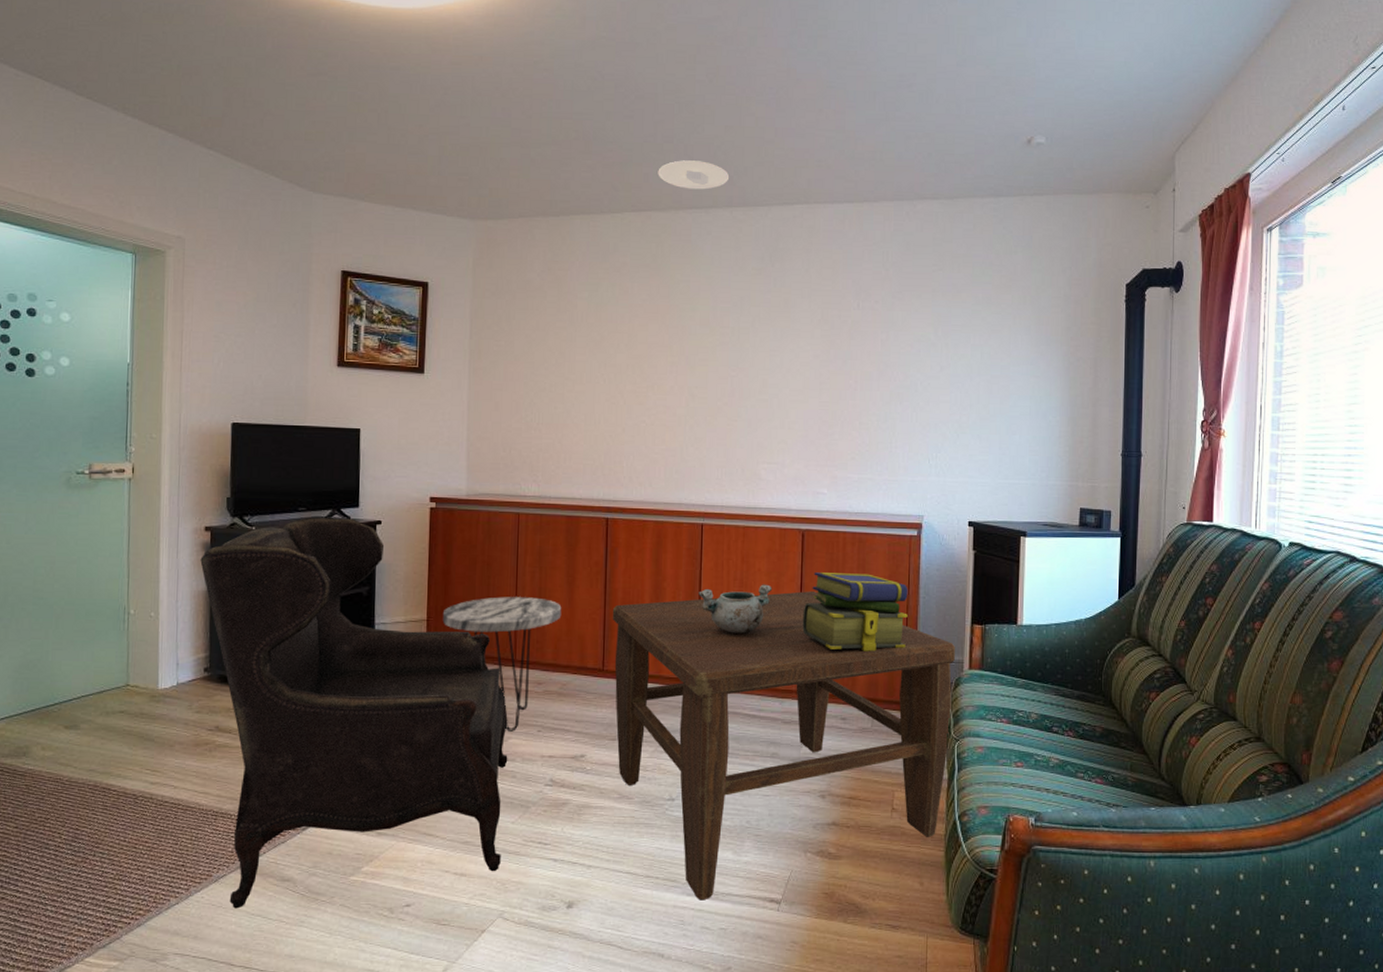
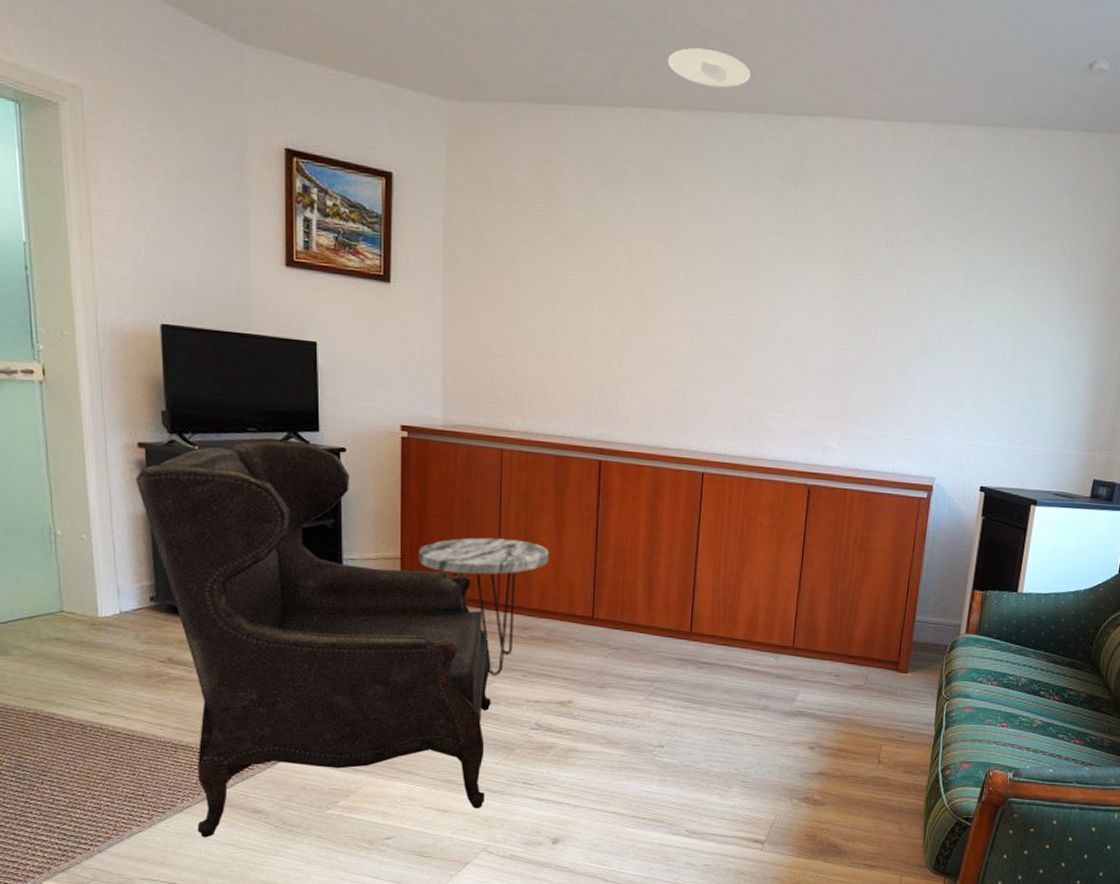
coffee table: present [612,591,956,901] -> none [603,548,955,840]
decorative bowl: present [698,584,773,634] -> none [696,539,774,588]
stack of books: present [802,572,908,652] -> none [802,530,913,612]

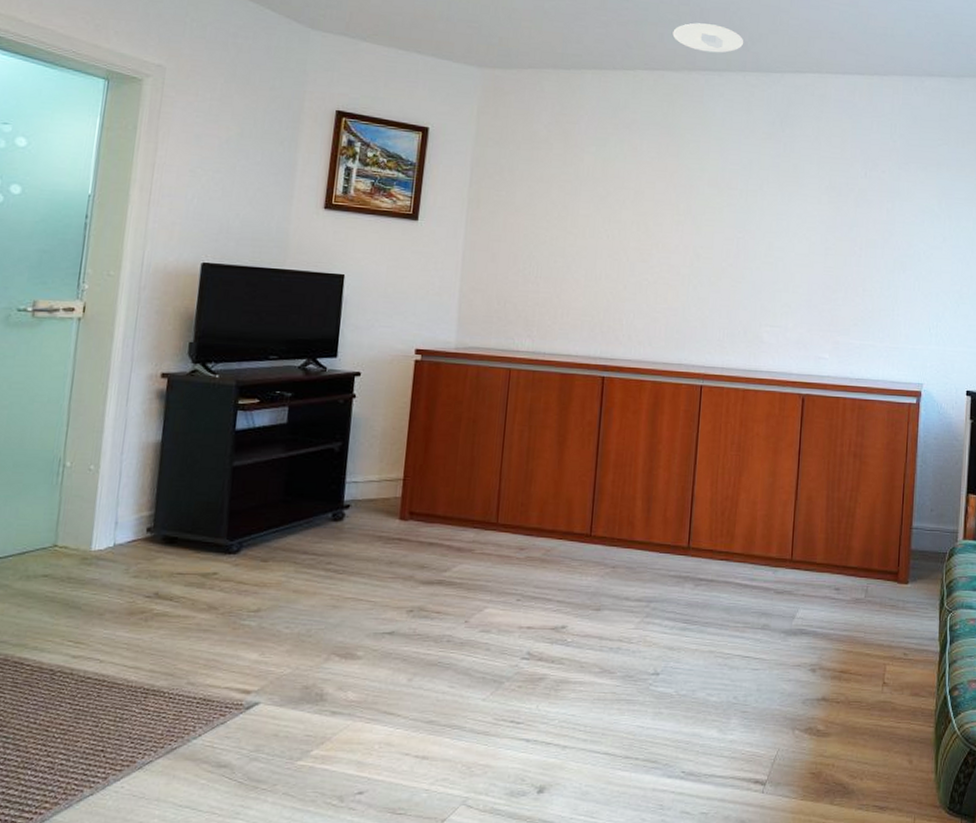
armchair: present [135,439,491,838] -> none [153,366,485,800]
side table: present [418,537,549,675] -> none [420,456,550,600]

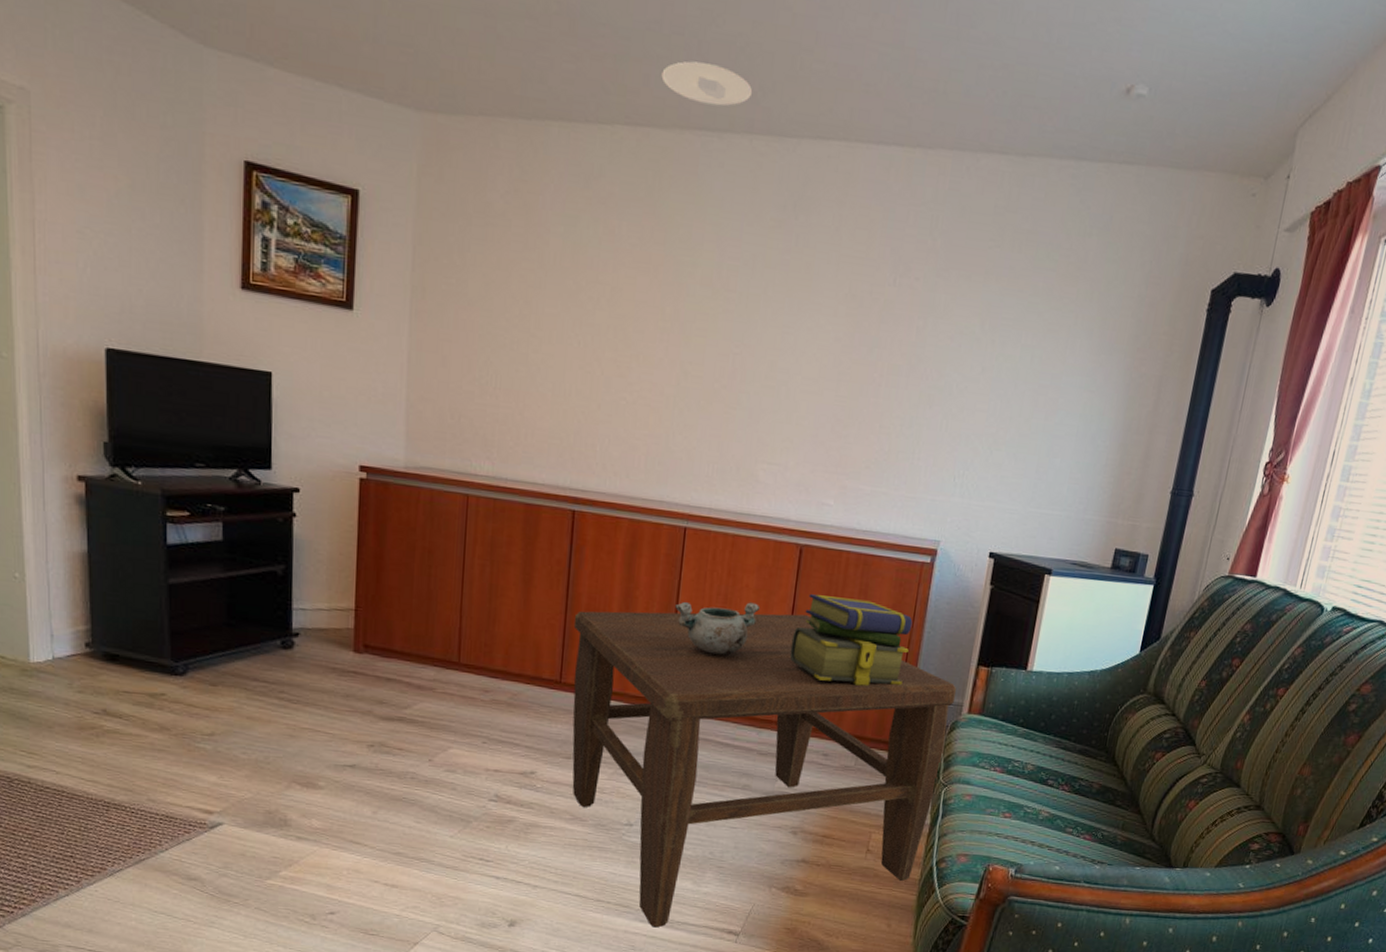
coffee table: none [601,457,951,783] -> present [572,611,957,928]
decorative bowl: none [694,449,770,500] -> present [675,601,761,655]
stack of books: none [799,438,906,520] -> present [790,594,913,686]

